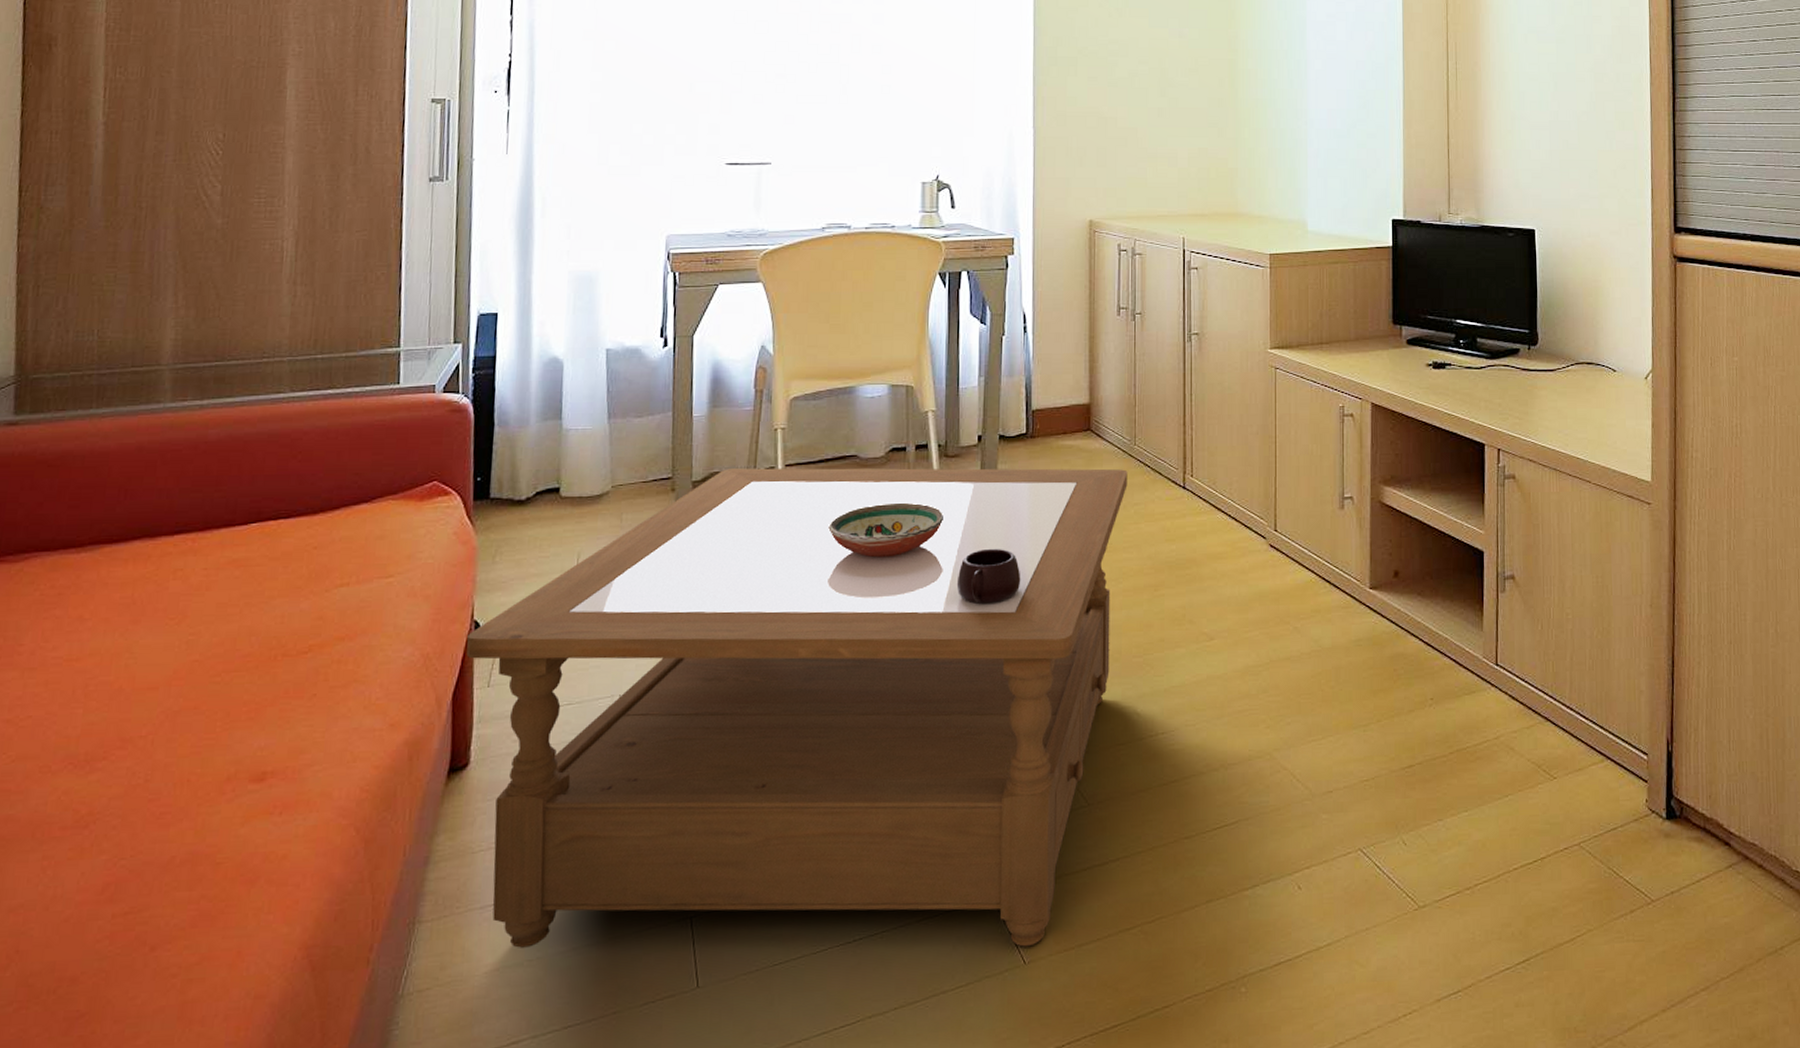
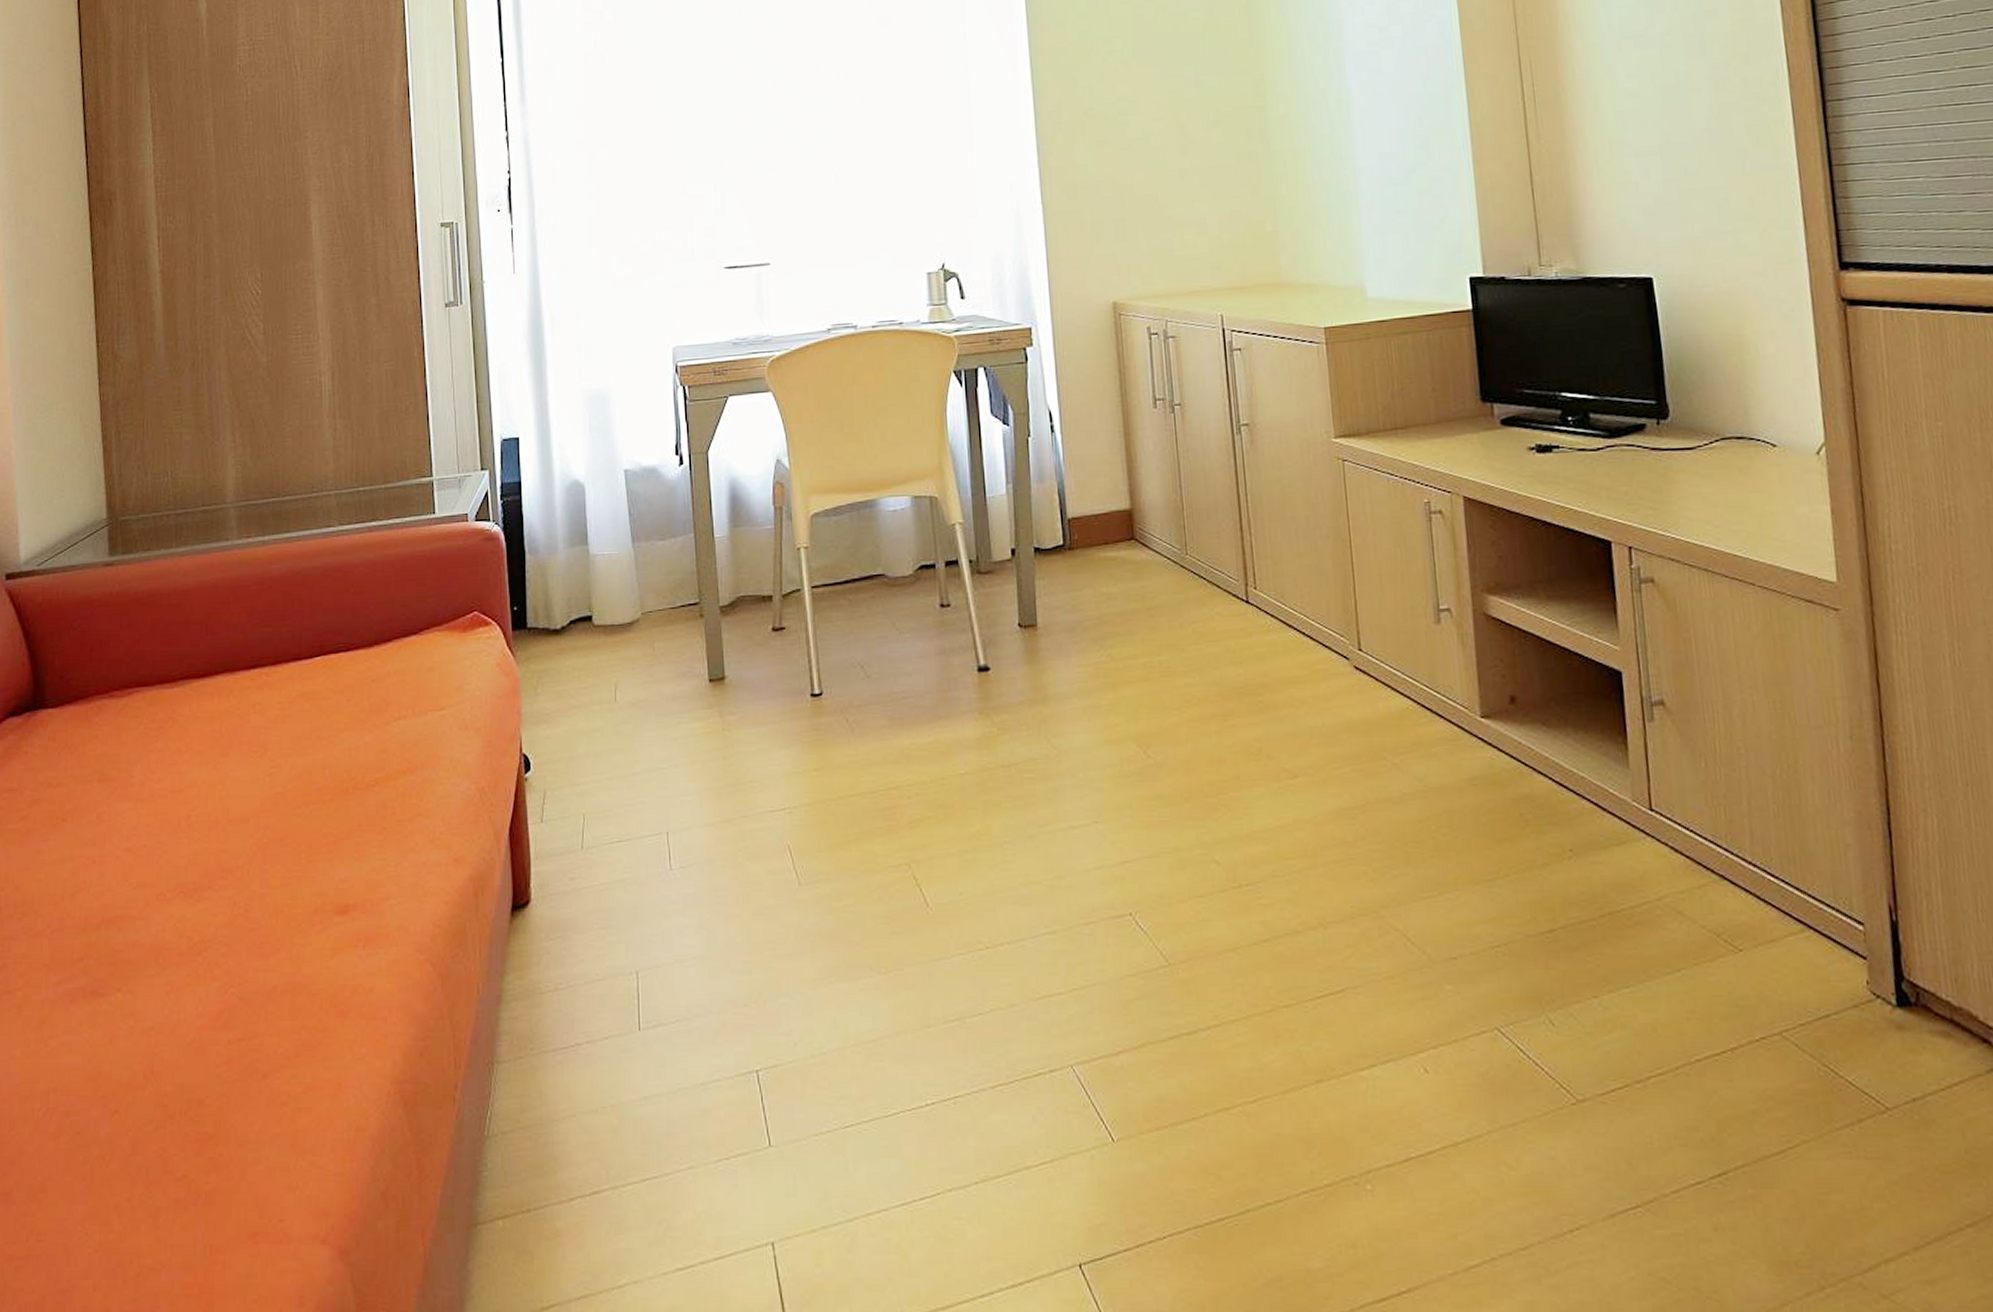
coffee table: present [466,468,1128,948] -> none [518,582,1182,1123]
decorative bowl: present [827,502,945,558] -> none [860,624,983,686]
mug: present [956,548,1021,605] -> none [1002,674,1072,737]

